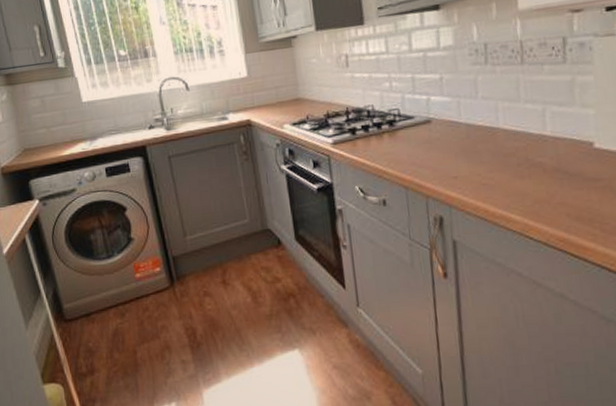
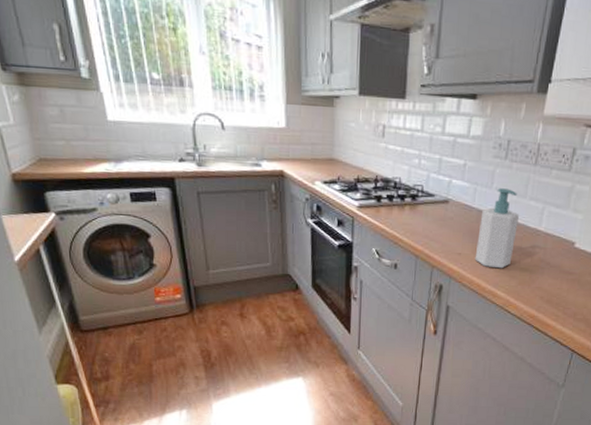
soap bottle: none [471,95,520,188] -> present [474,188,520,269]

